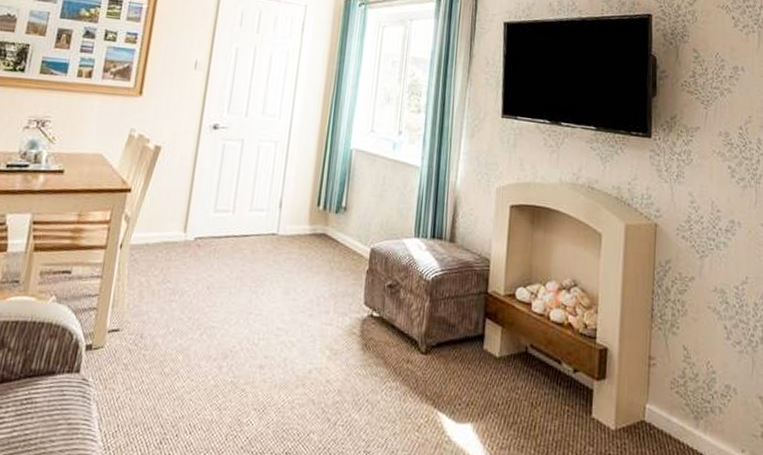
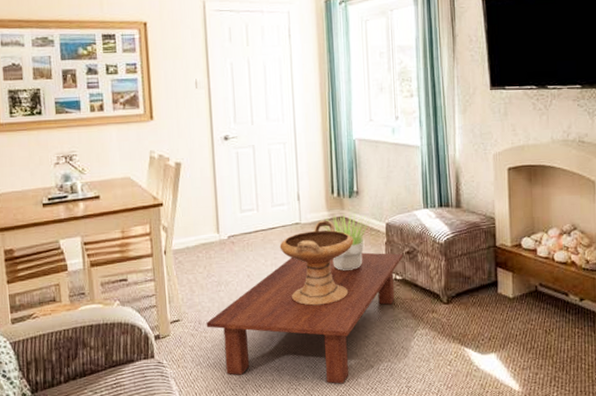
coffee table: none [148,273,384,438] -> present [206,252,403,384]
decorative bowl: none [249,234,333,336] -> present [279,220,354,306]
potted plant: none [300,230,356,298] -> present [321,213,372,271]

